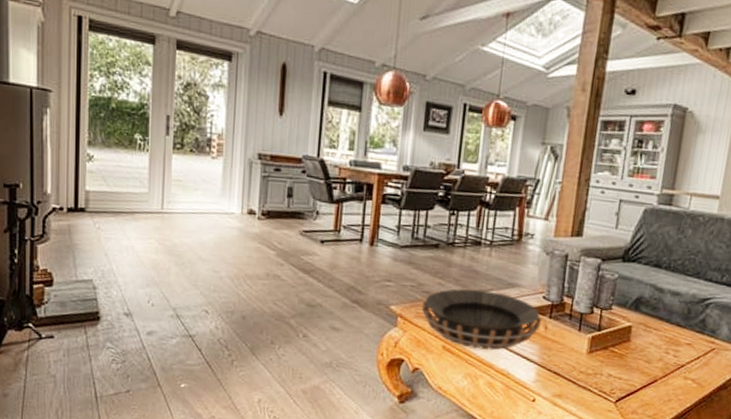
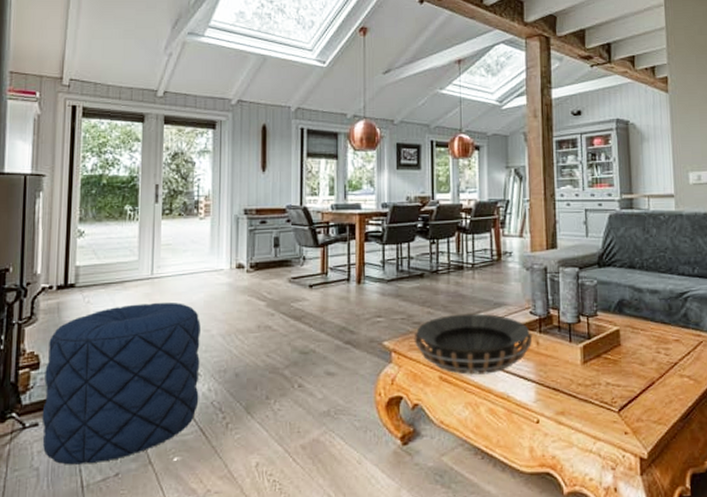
pouf: none [57,236,210,379] -> present [41,302,201,465]

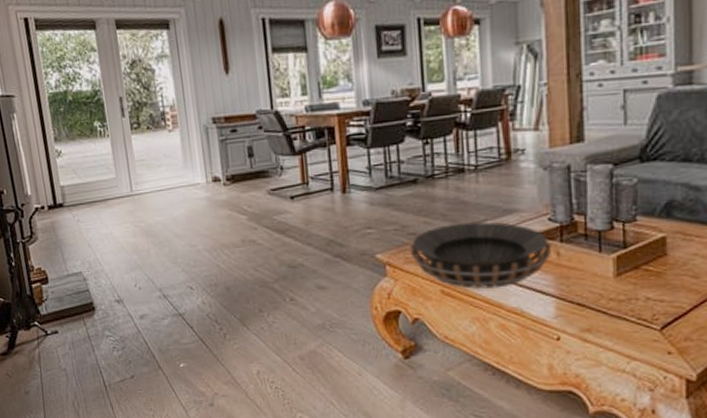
pouf: present [41,302,201,465] -> none [51,218,195,367]

